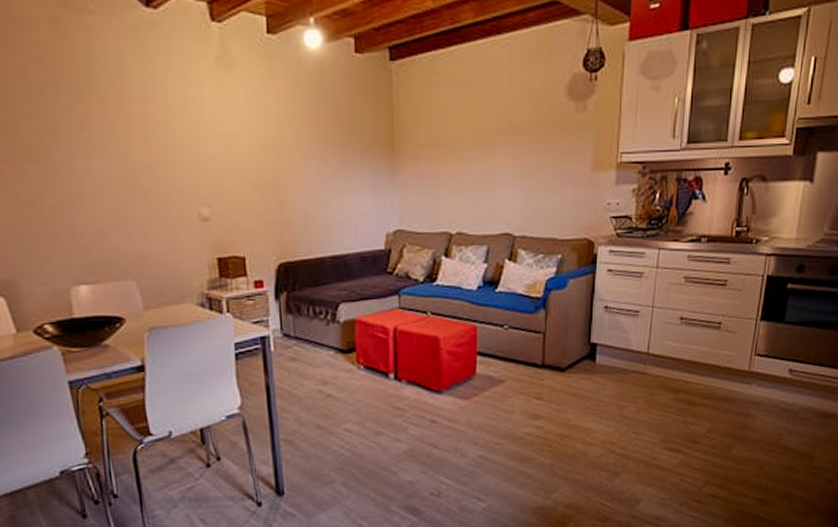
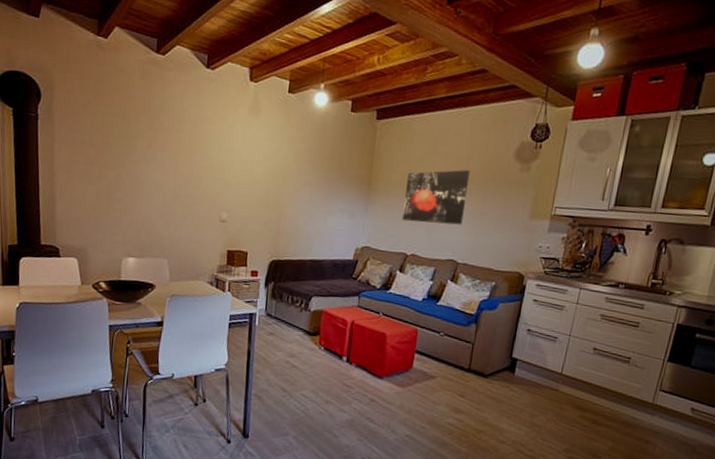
wall art: none [439,117,516,191] -> present [401,170,470,225]

